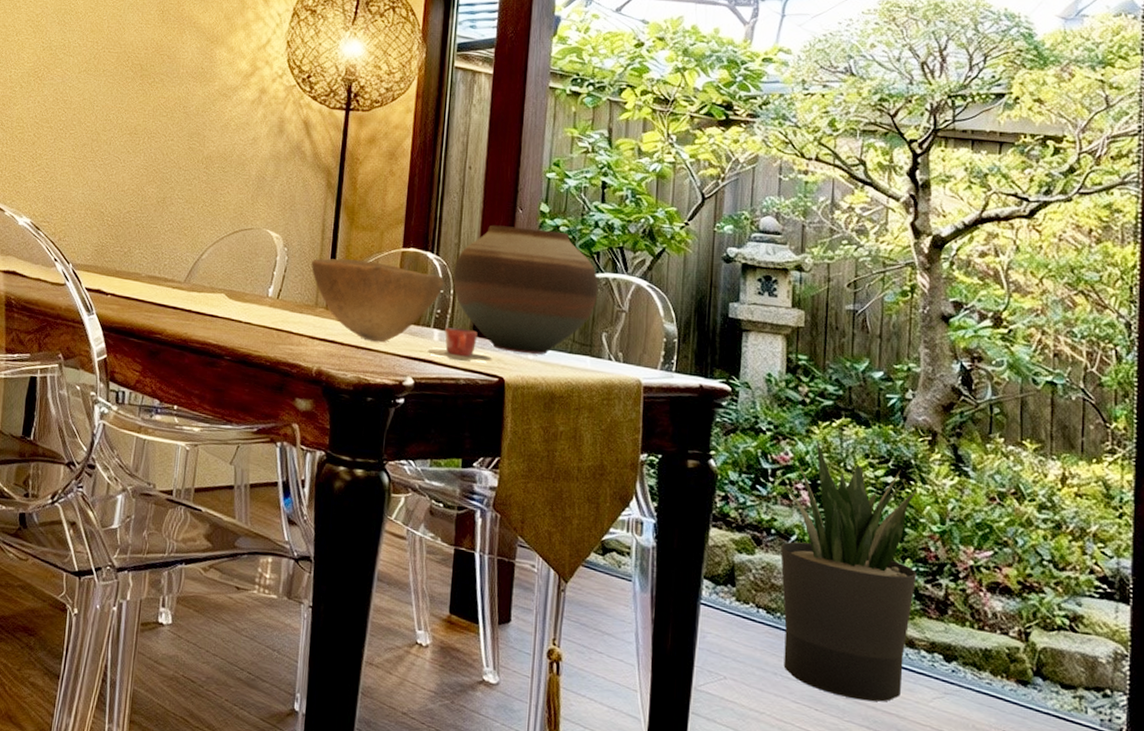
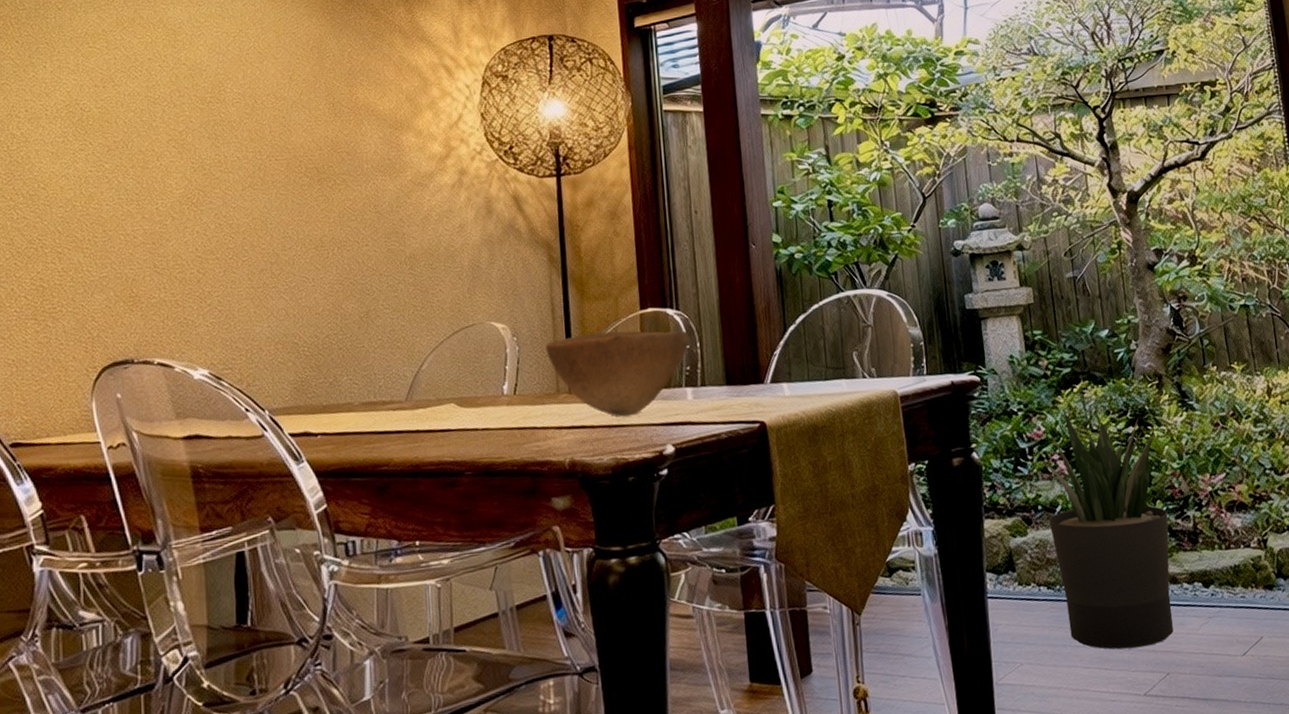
teacup: present [427,327,492,362] -> none [683,379,750,416]
vase: present [453,224,599,355] -> none [696,259,843,394]

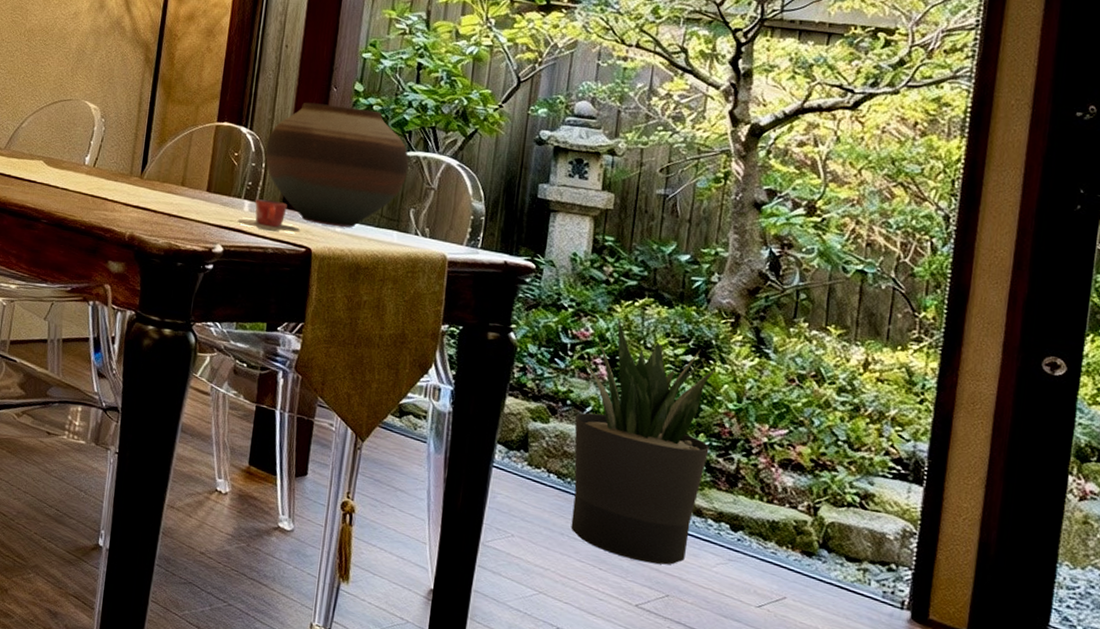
bowl: present [546,329,690,417] -> none [127,130,258,211]
teacup: none [683,379,750,416] -> present [237,199,301,233]
vase: none [696,259,843,394] -> present [265,102,409,228]

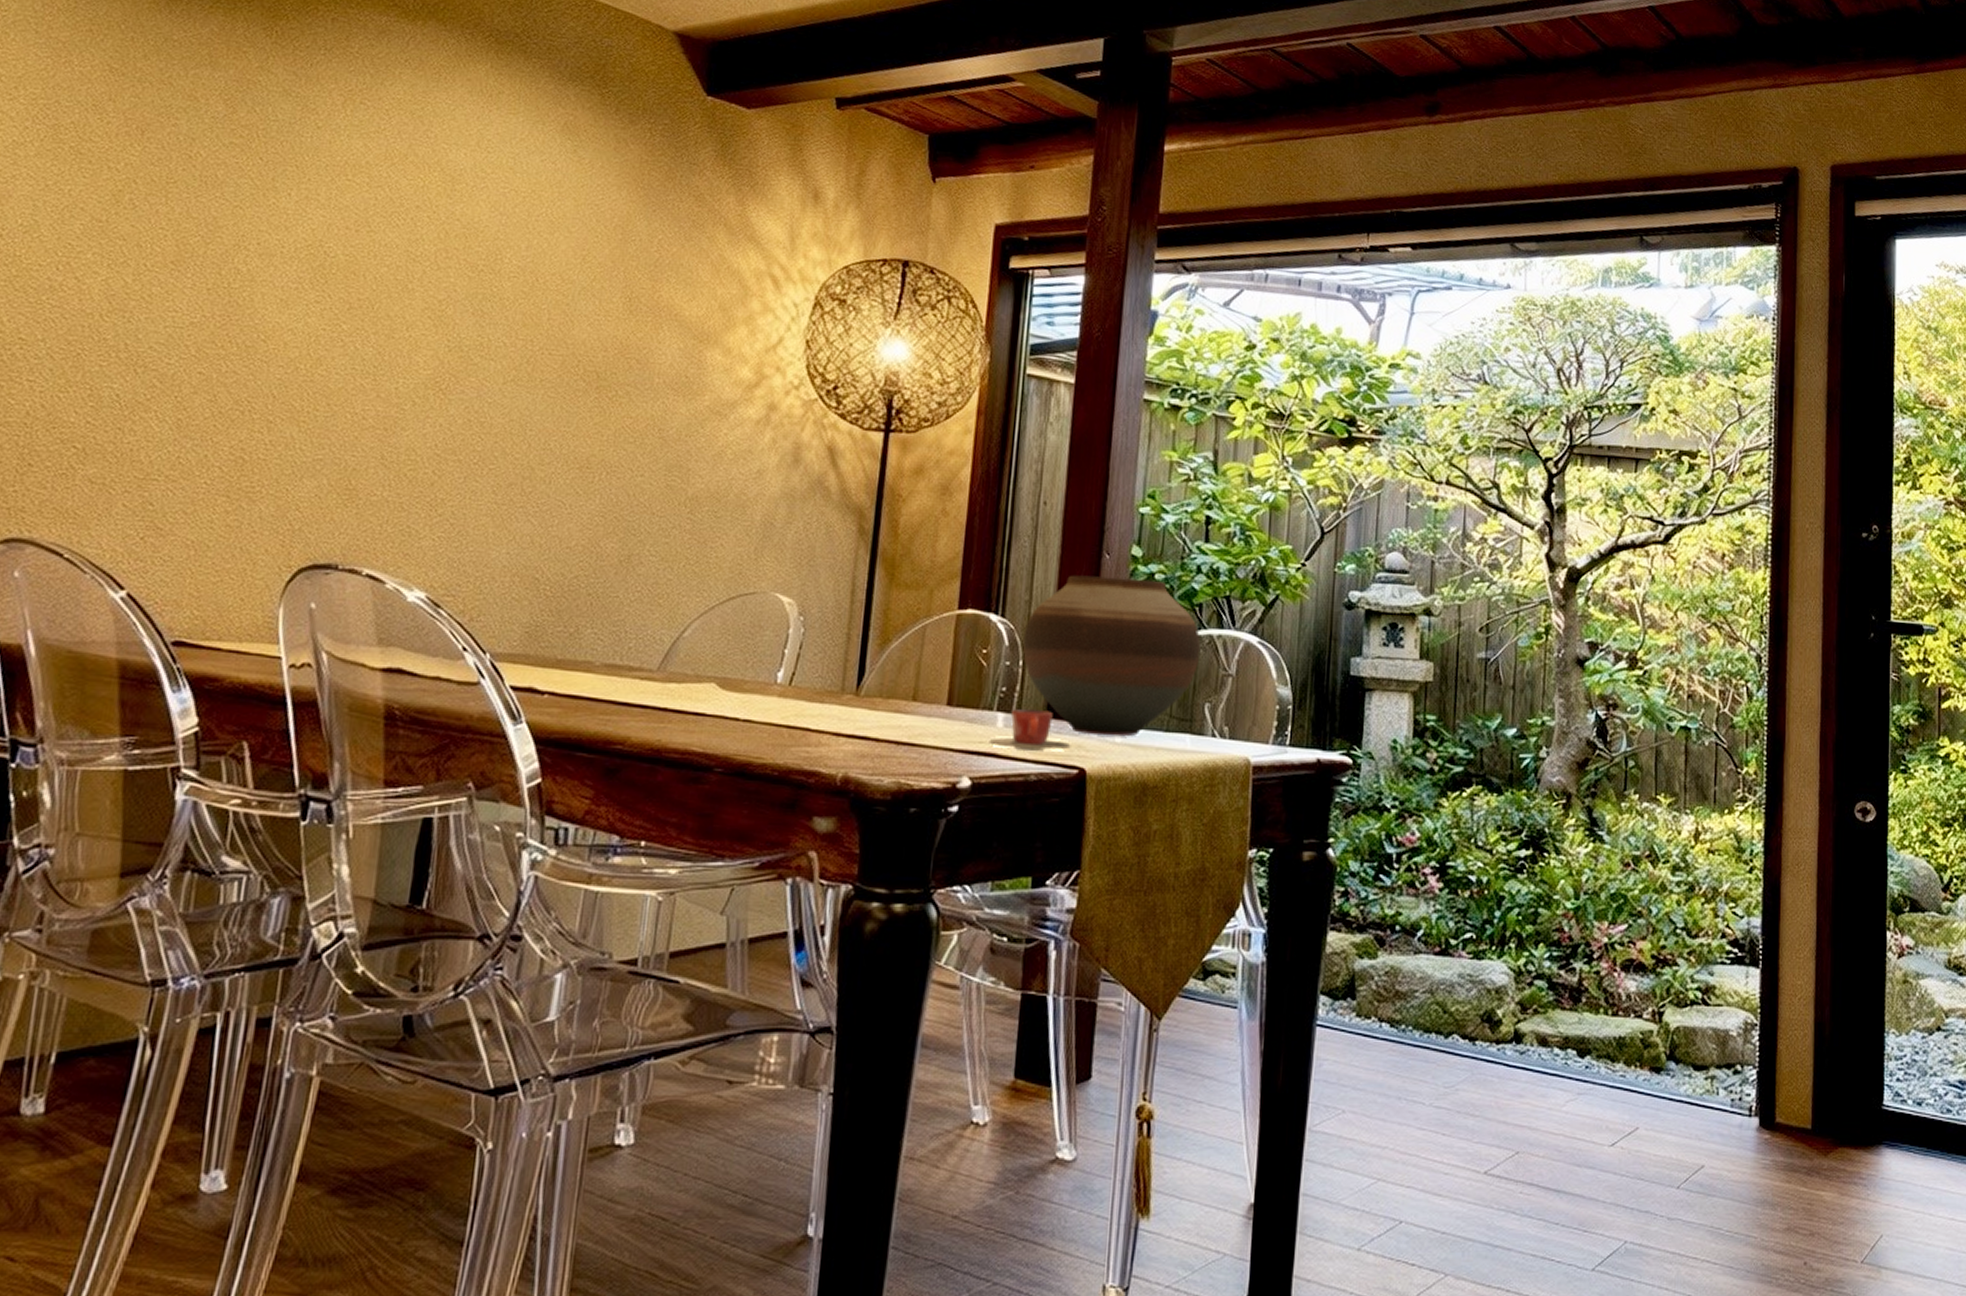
planter: present [570,318,716,565] -> none [1406,815,1551,1116]

